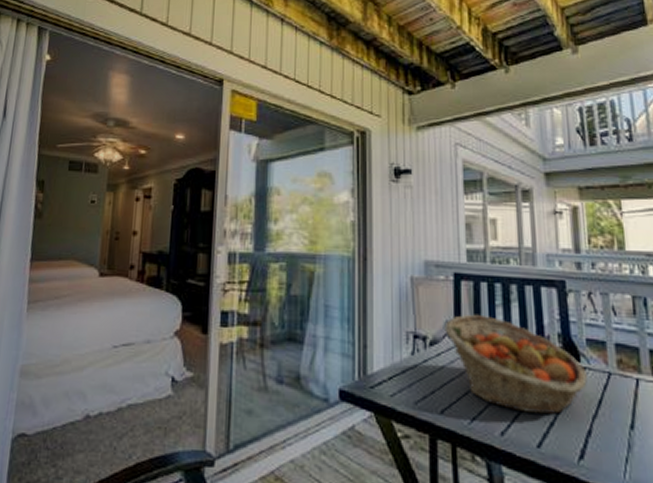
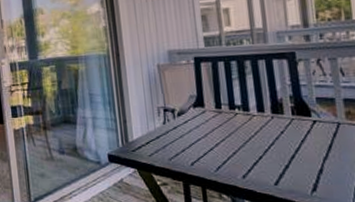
fruit basket: present [444,314,587,414] -> none [189,87,318,160]

